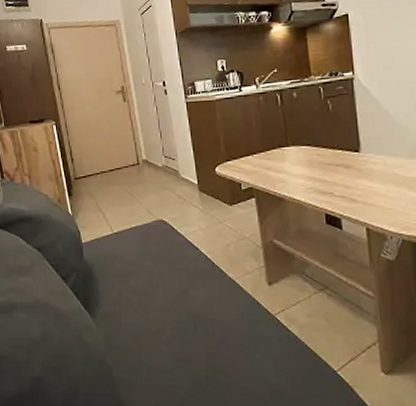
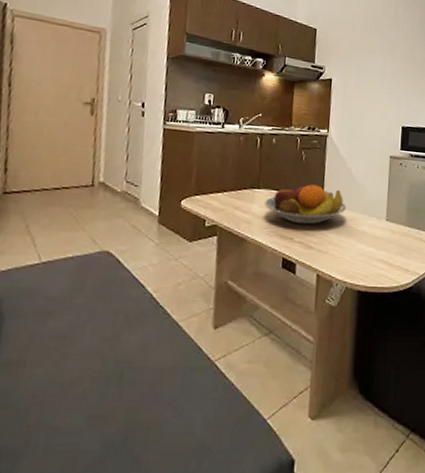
fruit bowl: none [296,134,389,178] -> present [265,184,346,225]

